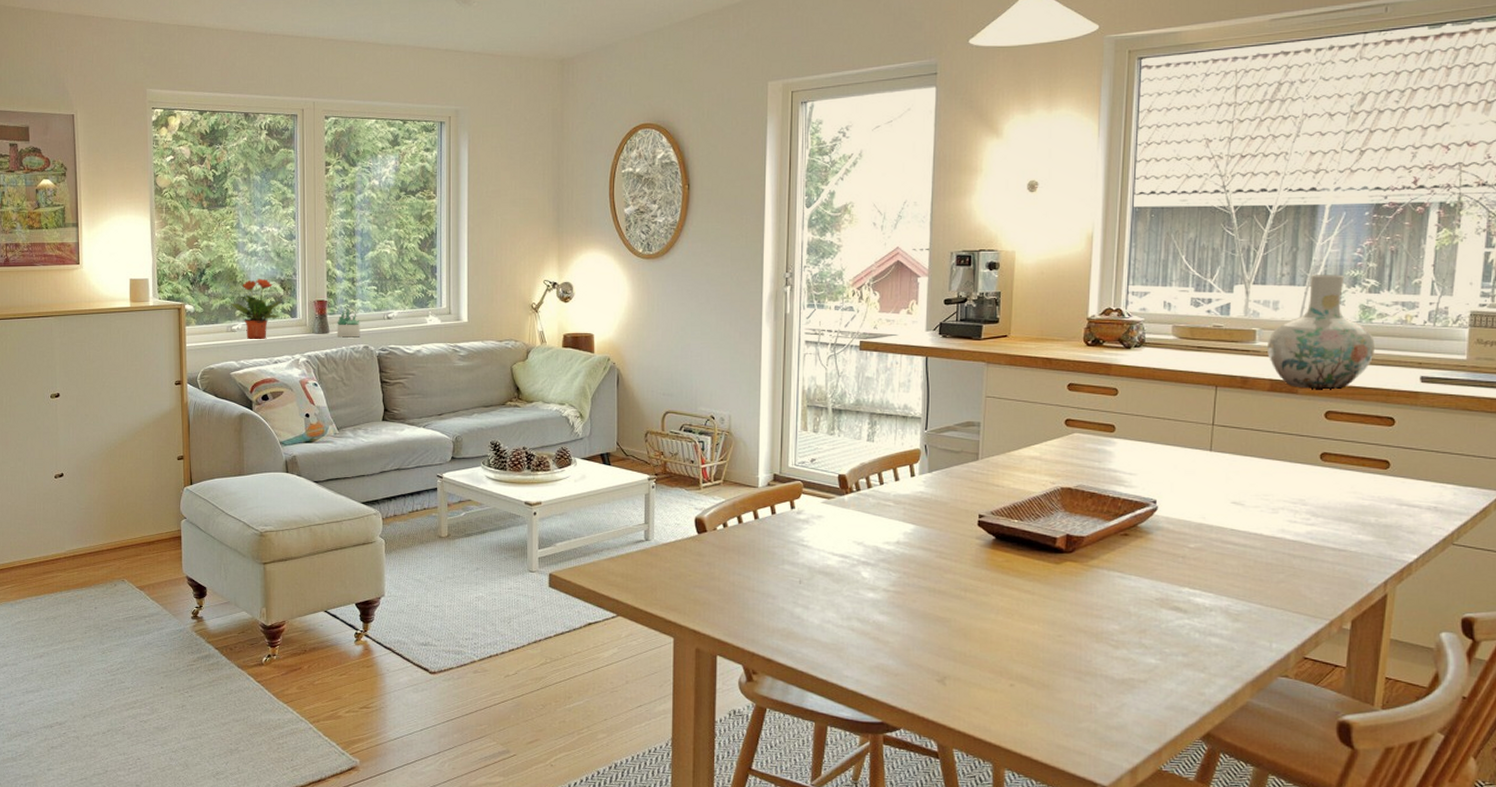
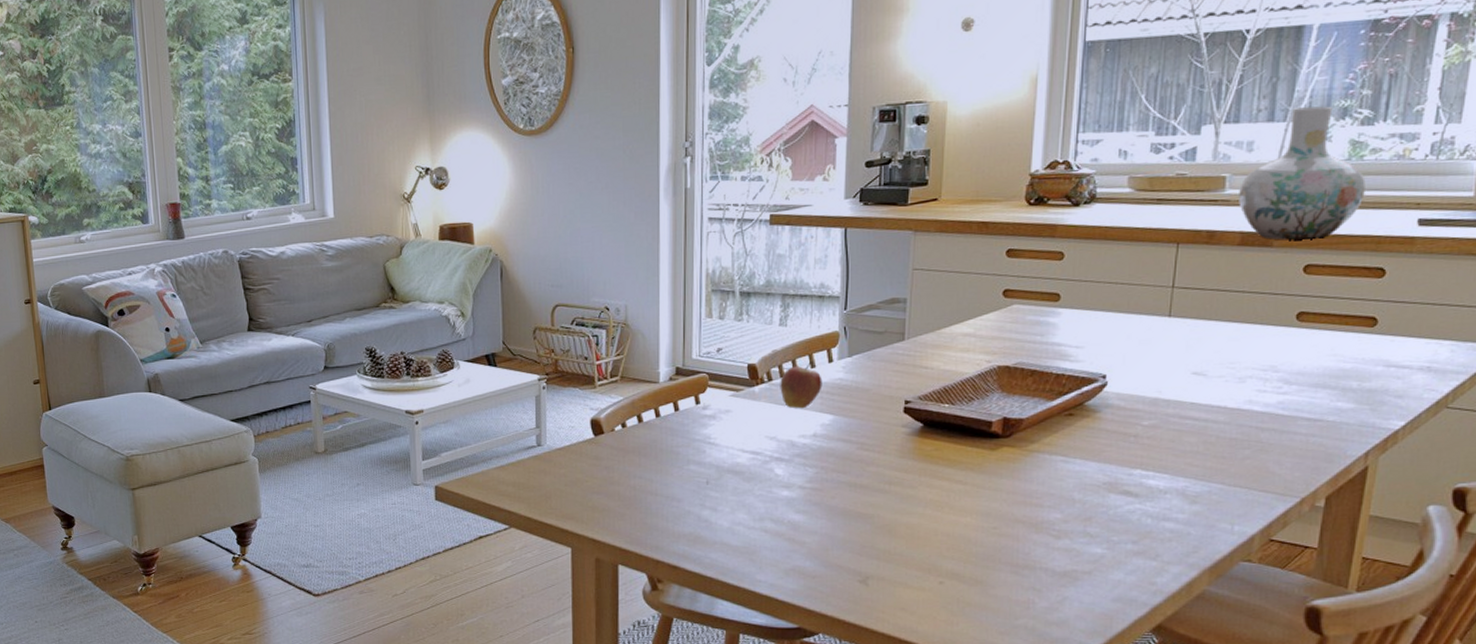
potted plant: present [229,278,282,339] -> none [75,182,132,250]
succulent plant: present [337,309,360,338] -> none [192,210,219,243]
fruit: none [867,474,905,518] -> present [780,360,822,409]

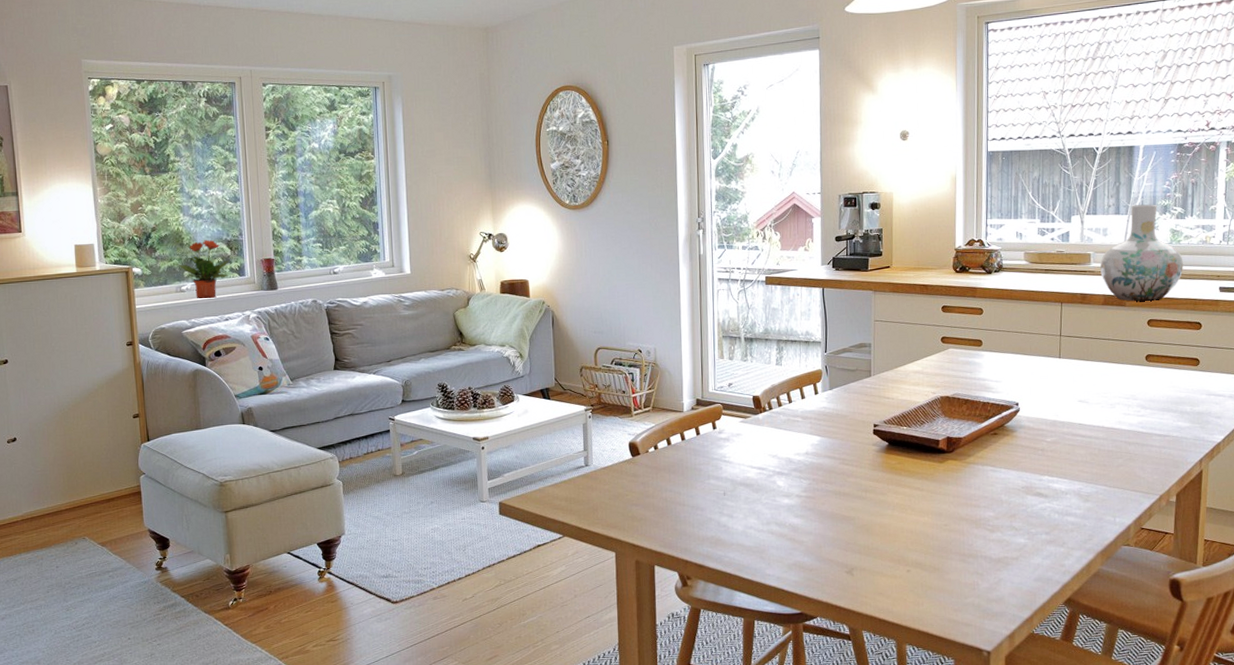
potted plant: none [75,182,132,250] -> present [176,240,230,298]
fruit: present [780,360,822,409] -> none [778,393,811,432]

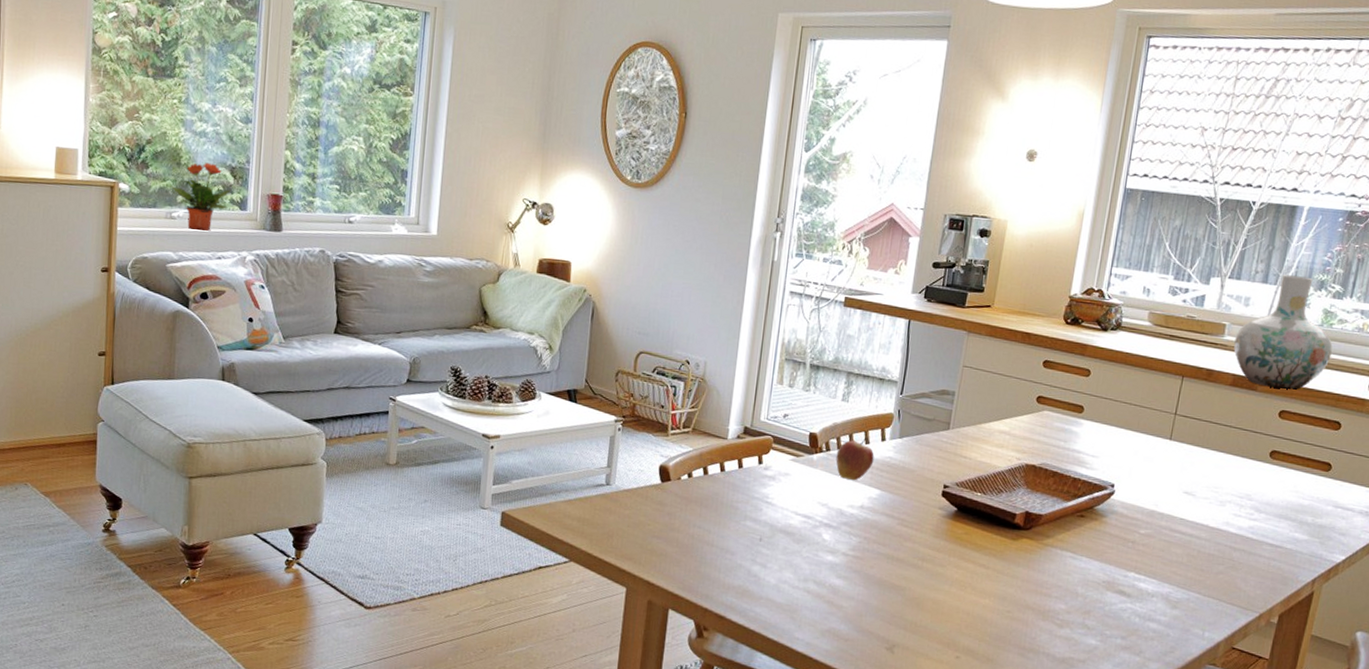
fruit: none [778,393,811,432] -> present [836,437,874,481]

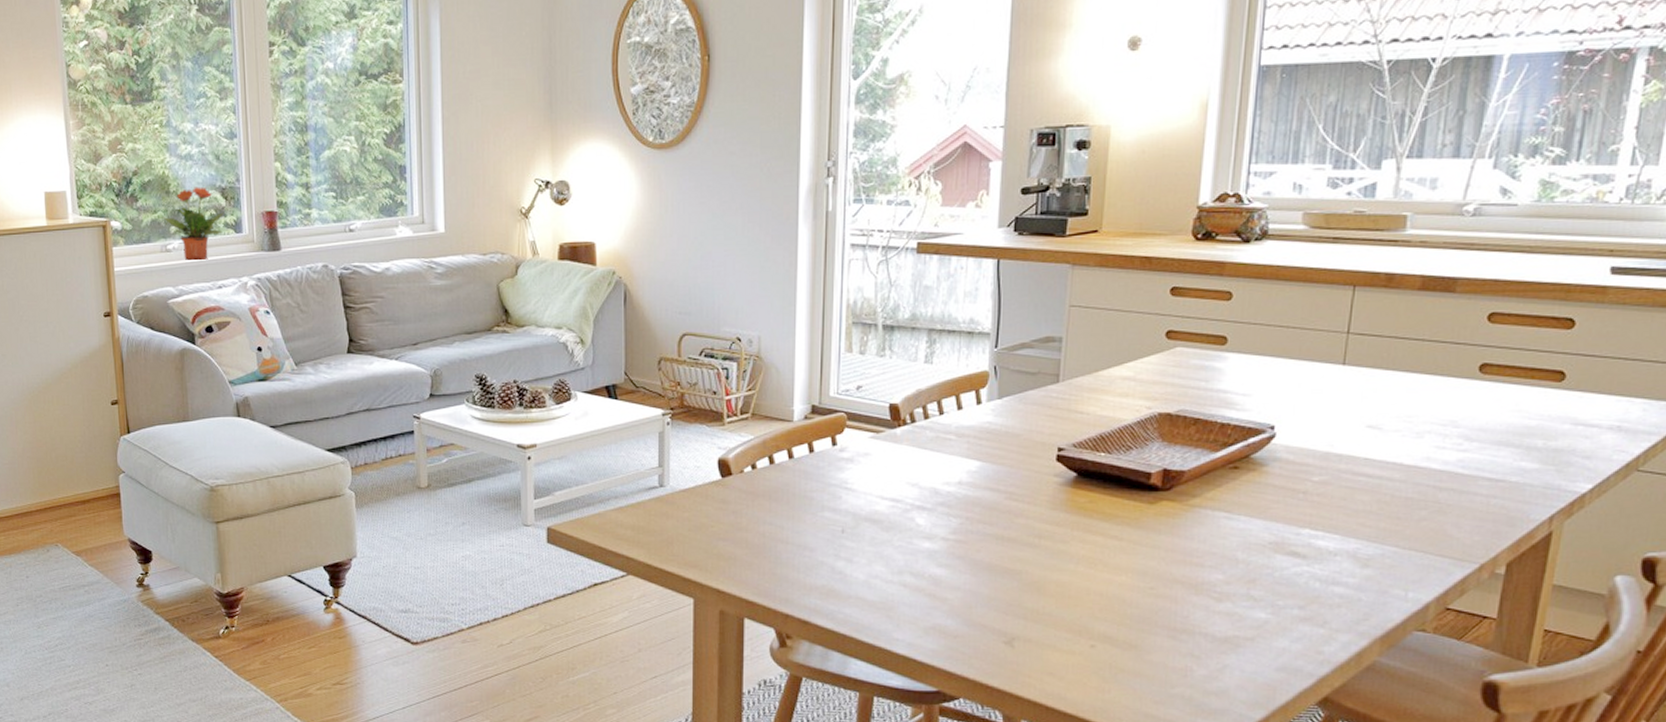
fruit: present [836,437,874,481] -> none [923,401,970,454]
vase: present [1233,275,1333,390] -> none [1420,142,1557,286]

